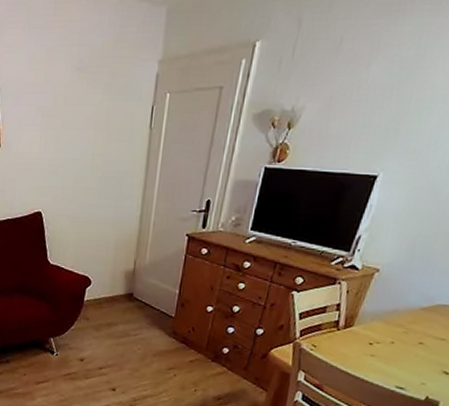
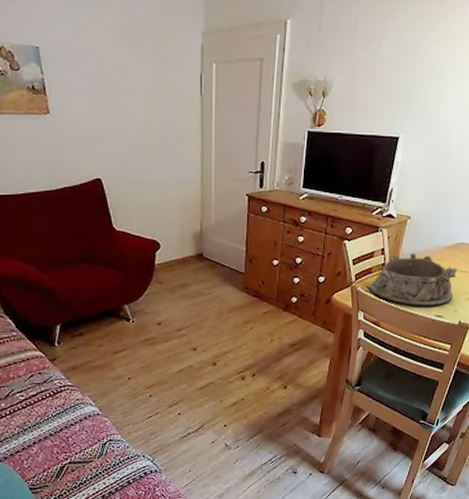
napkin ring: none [315,311,433,377] -> present [369,253,457,307]

